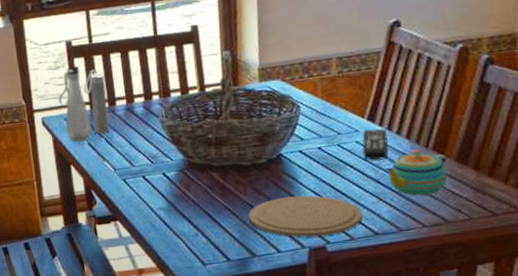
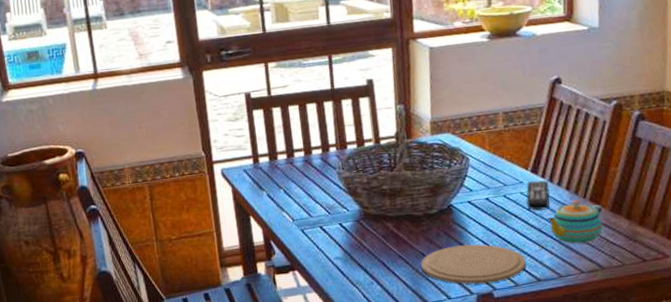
water bottle: present [58,65,110,142] -> none [238,117,288,193]

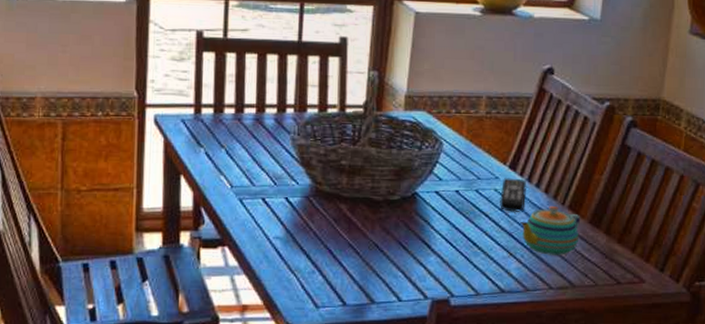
plate: present [421,244,526,284] -> none [373,240,491,288]

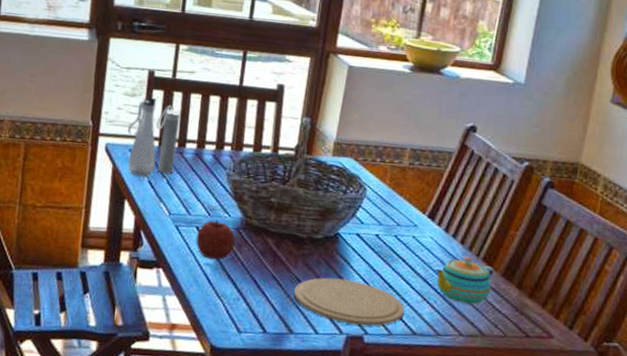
water bottle: none [178,60,236,149] -> present [127,97,181,177]
fruit: none [262,188,306,232] -> present [196,219,236,260]
plate: none [373,240,491,288] -> present [294,277,405,326]
remote control: present [500,178,527,212] -> none [417,226,444,260]

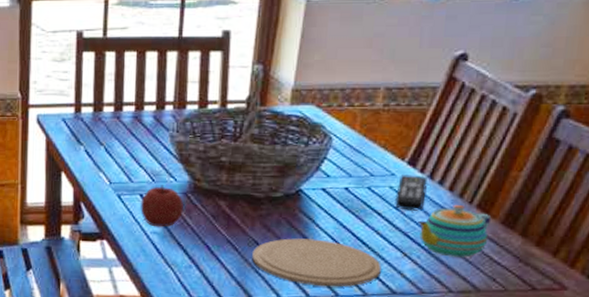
water bottle: present [127,97,181,177] -> none [59,60,115,147]
remote control: none [417,226,444,260] -> present [395,175,428,211]

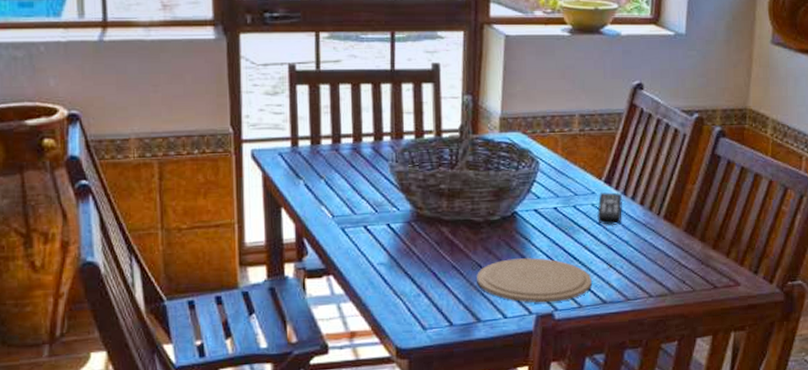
fruit: present [140,185,184,227] -> none [365,215,408,258]
teapot: present [418,204,492,259] -> none [618,216,676,265]

